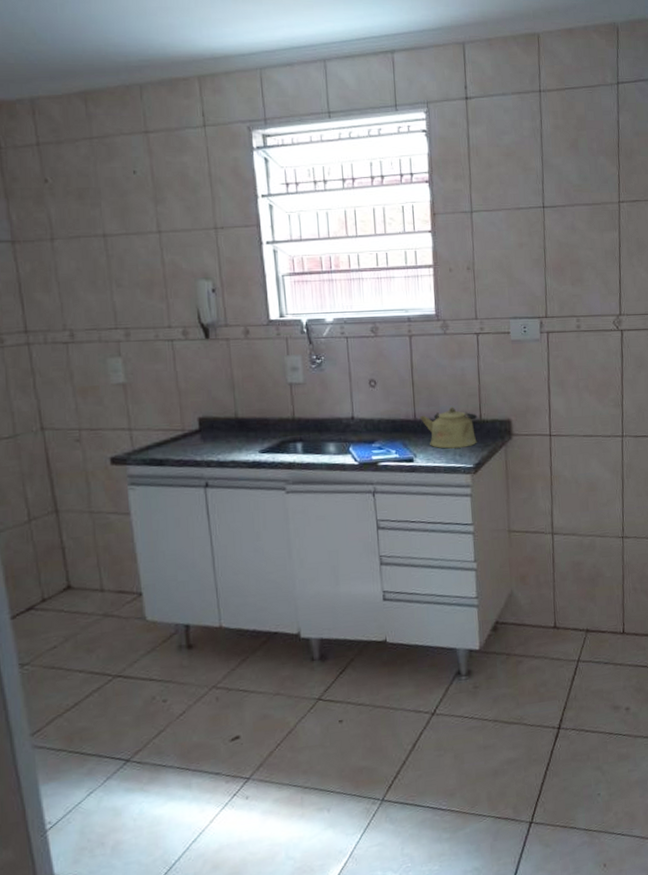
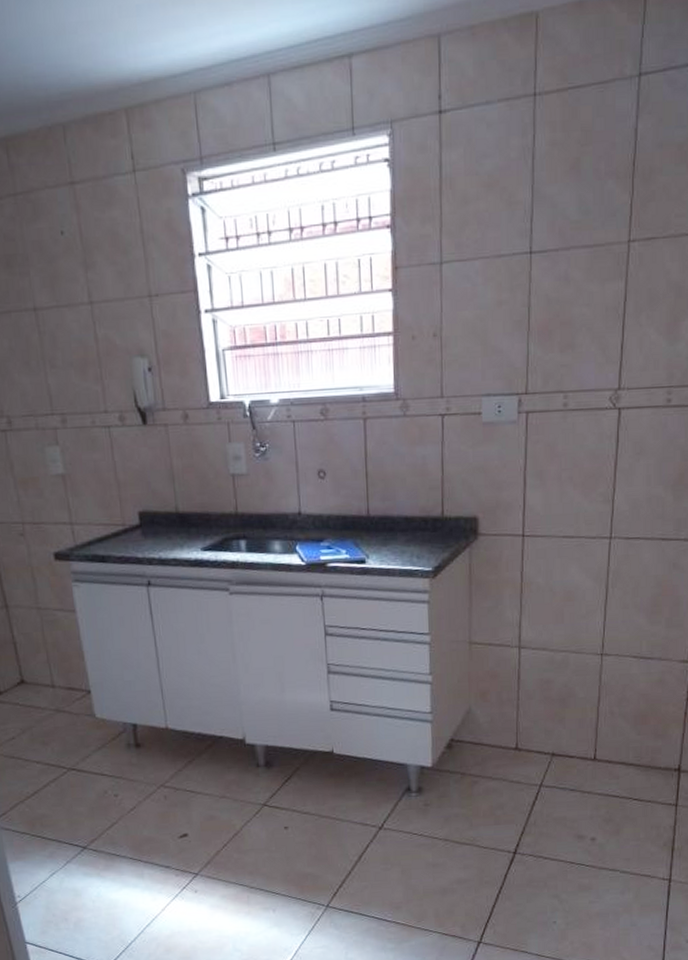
kettle: present [419,407,478,449] -> none [373,501,439,549]

